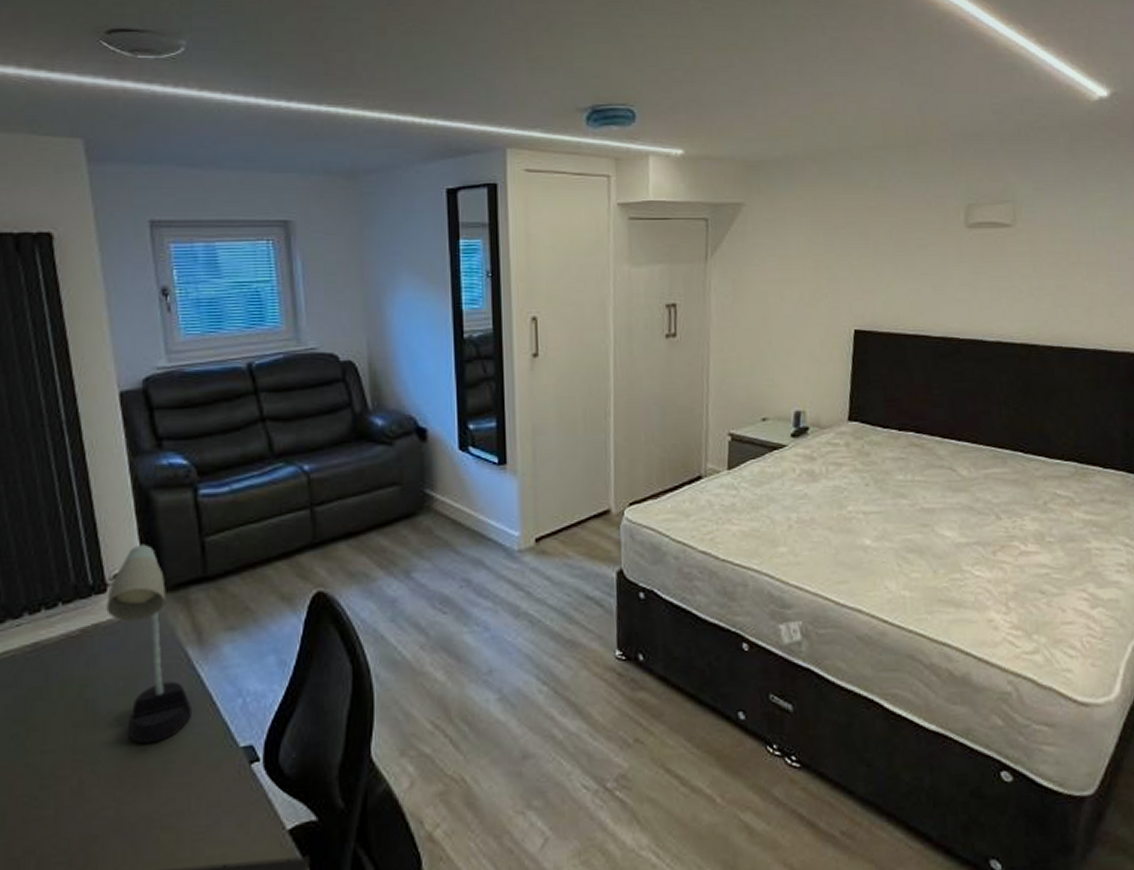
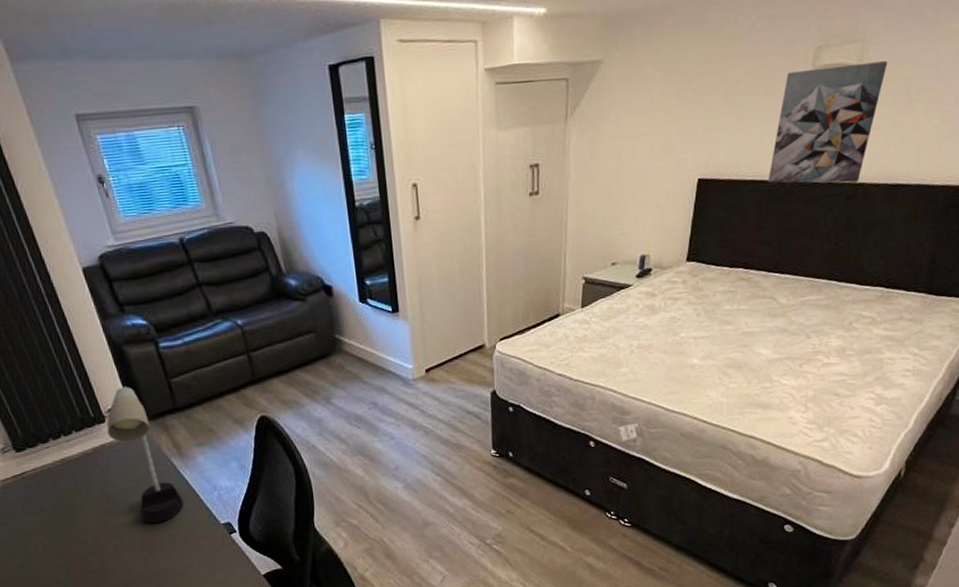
wall art: none [931,223,1043,343] -> present [767,61,888,184]

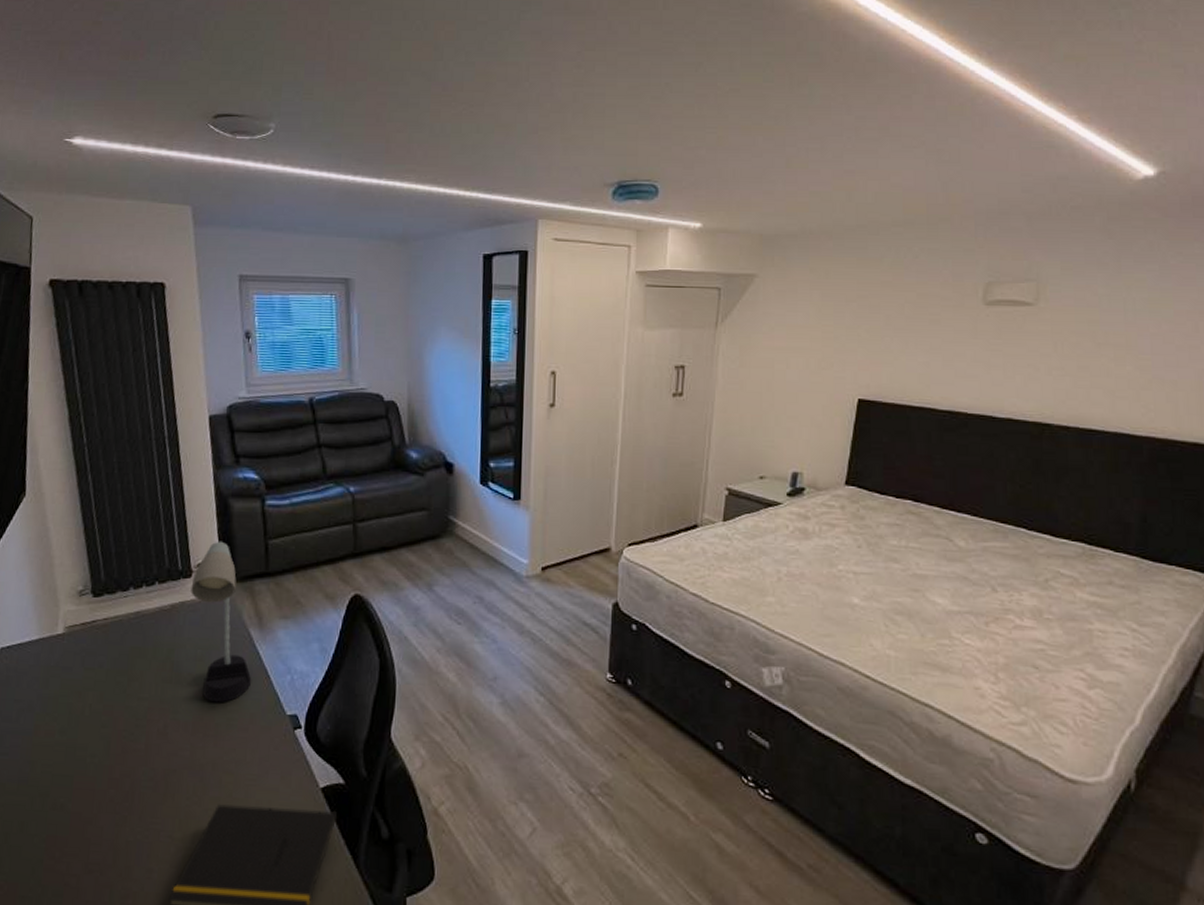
wall art: present [767,61,888,184] -> none [937,302,1068,422]

